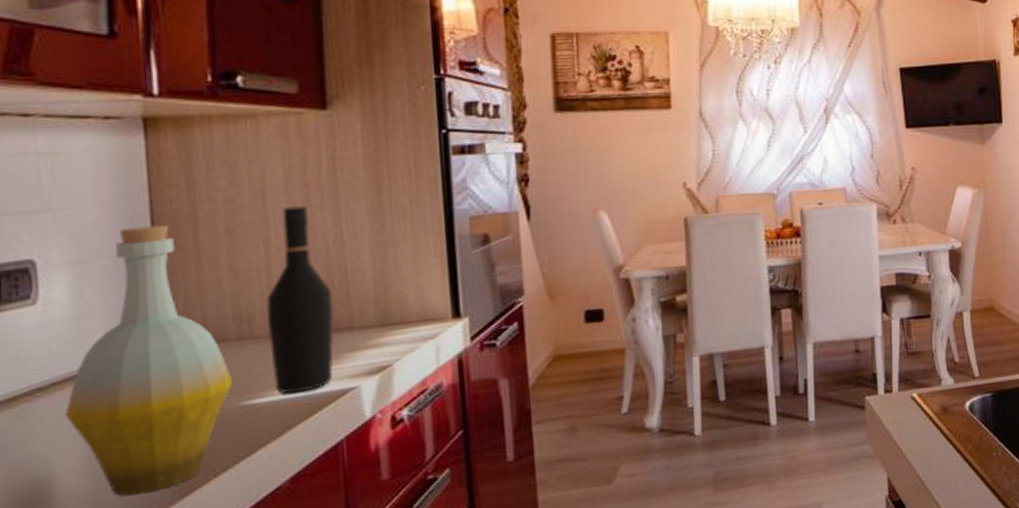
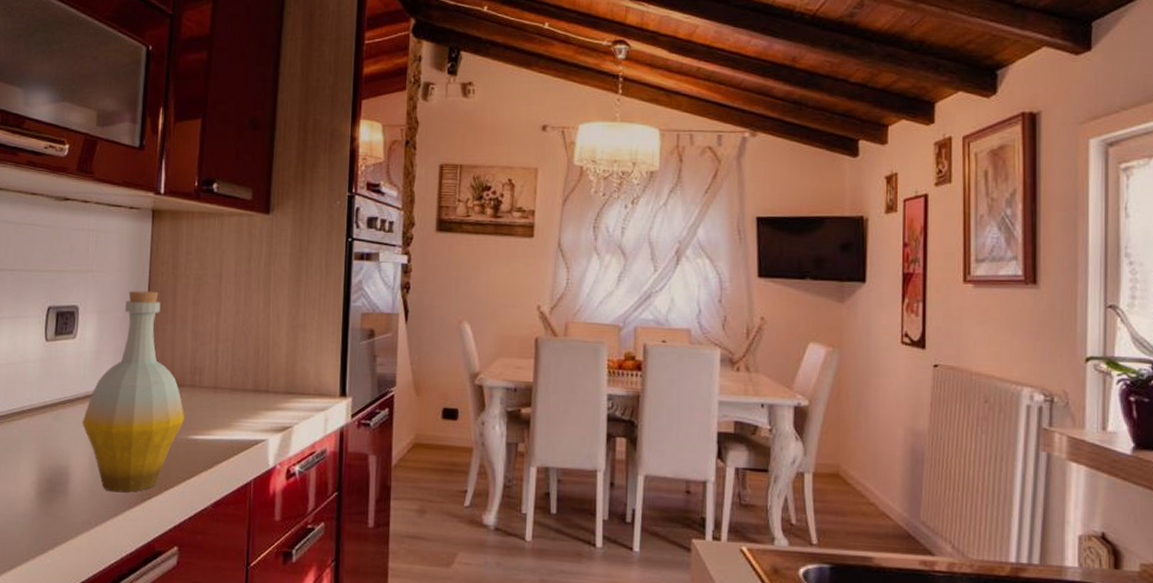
wine bottle: present [265,206,334,394] -> none [211,288,257,437]

